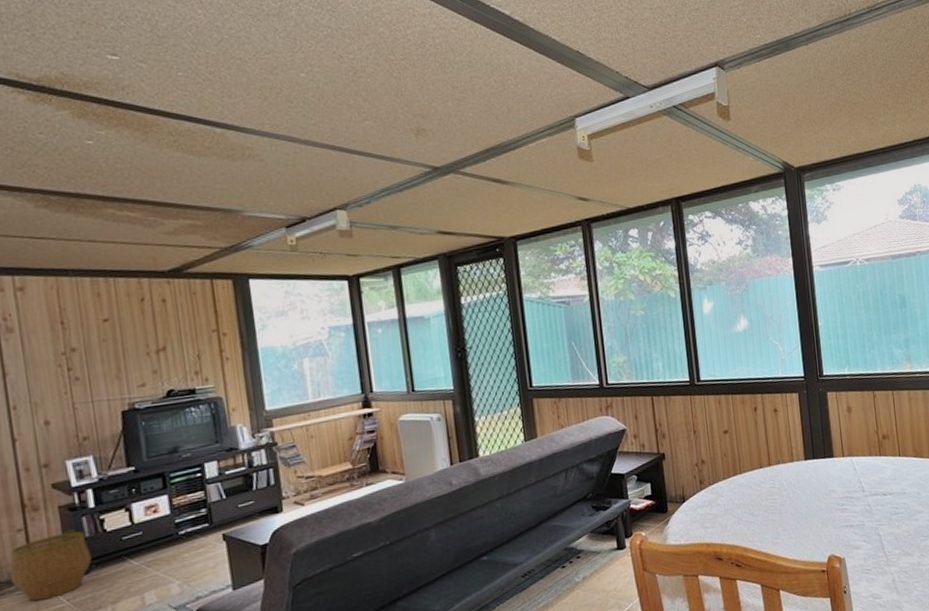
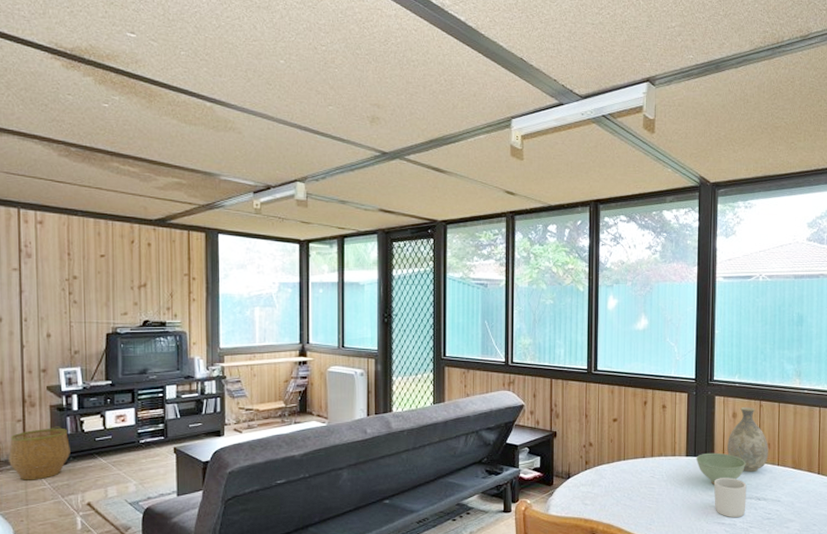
bowl: none [815,451,867,486] -> present [696,452,746,485]
mug: none [836,476,873,518] -> present [713,478,747,518]
vase: none [845,399,889,468] -> present [727,406,769,472]

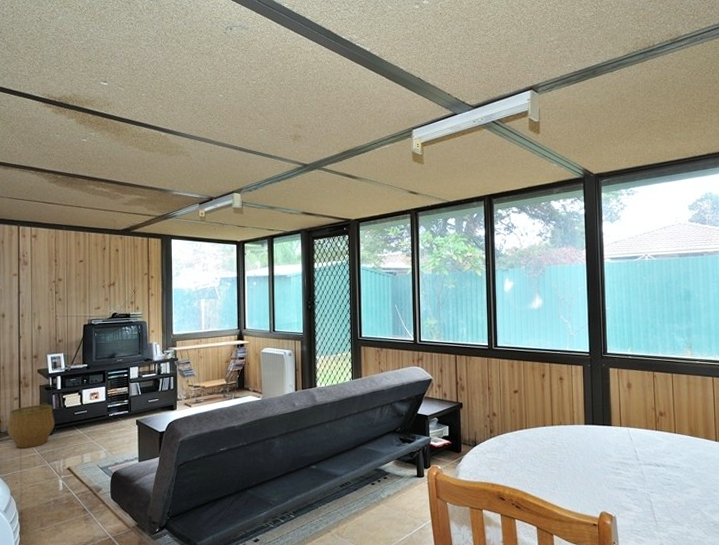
bowl: present [696,452,746,485] -> none [594,421,643,452]
mug: present [713,478,747,518] -> none [612,445,646,484]
vase: present [727,406,769,472] -> none [624,377,665,439]

